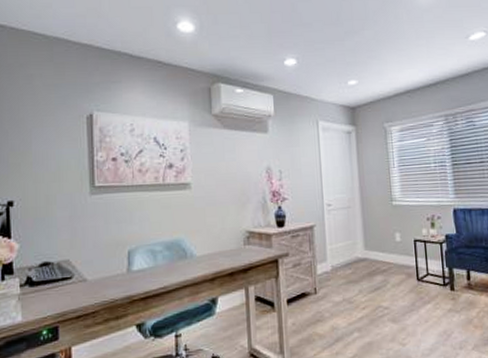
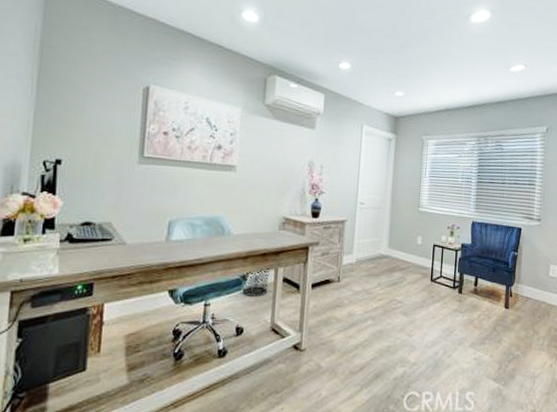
waste bin: none [213,288,241,321] -> present [242,268,270,297]

